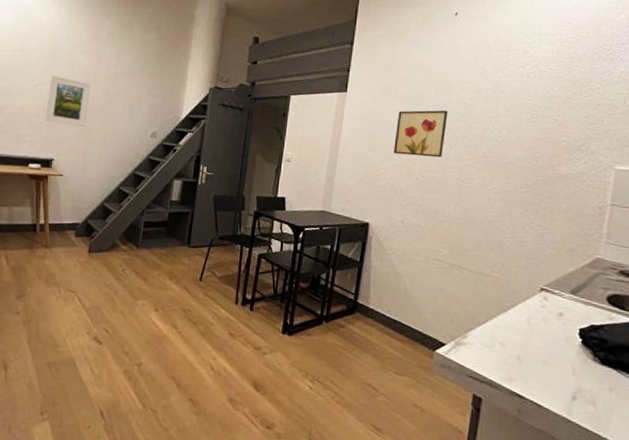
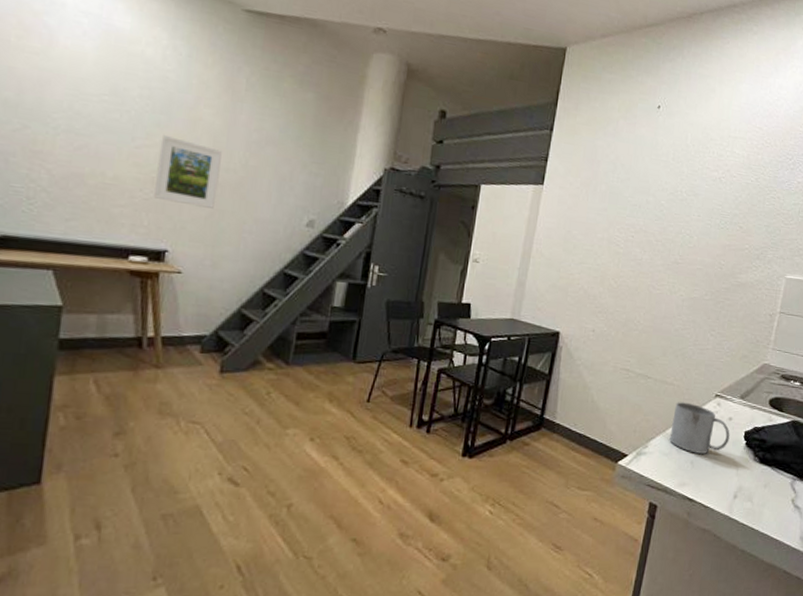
wall art: present [394,110,448,158] -> none [589,209,645,263]
mug: none [491,294,562,350] -> present [669,402,730,454]

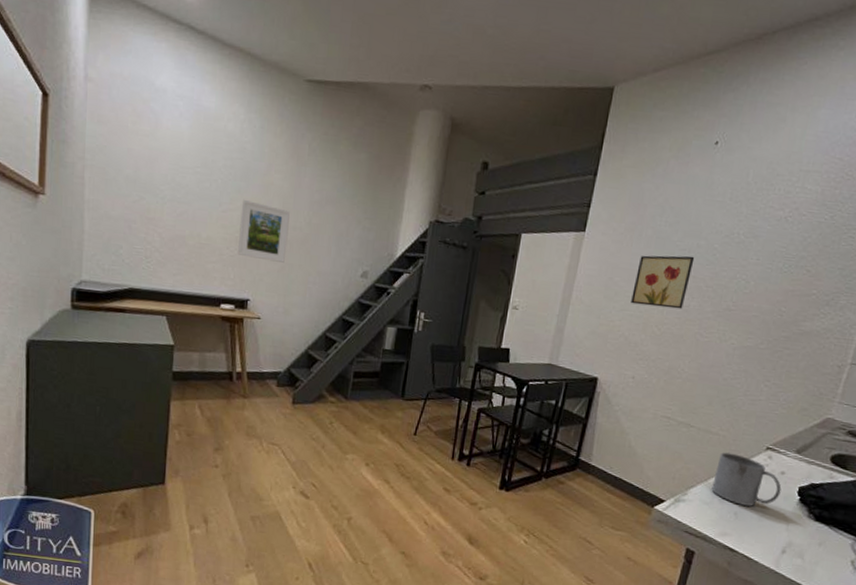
wall art: none [589,209,645,263] -> present [631,255,695,310]

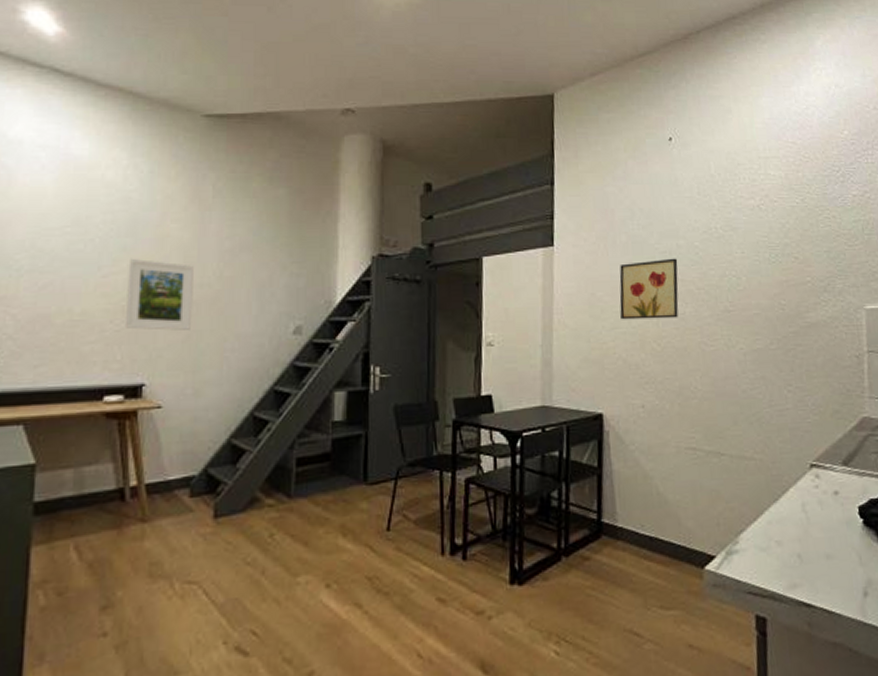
mug: present [711,452,782,506] -> none [762,479,841,544]

